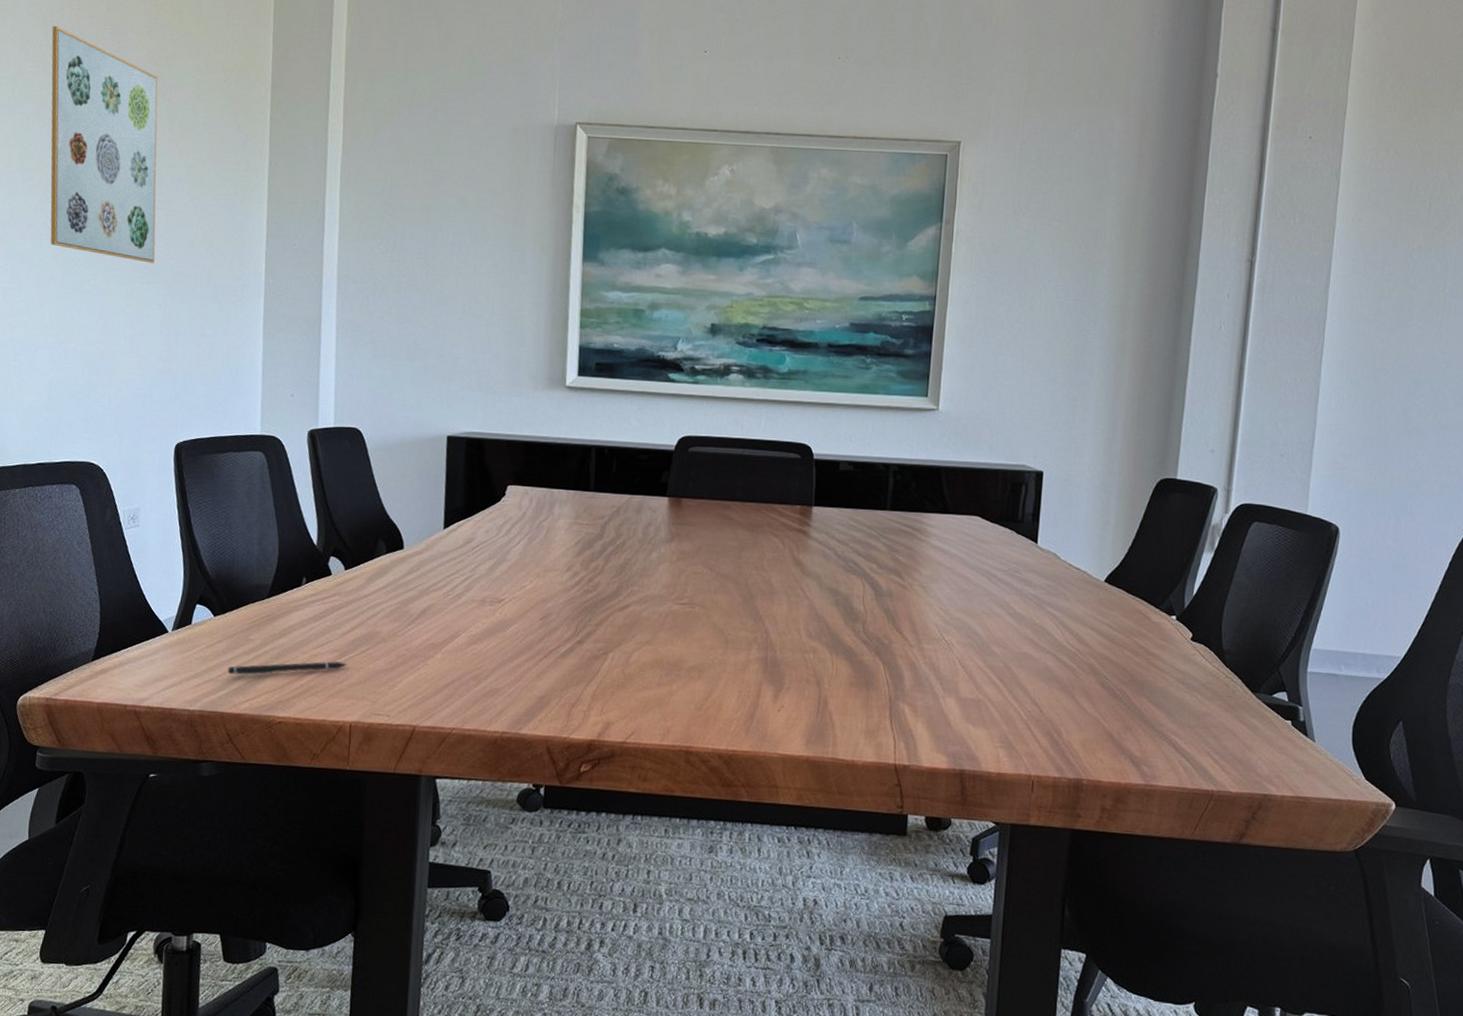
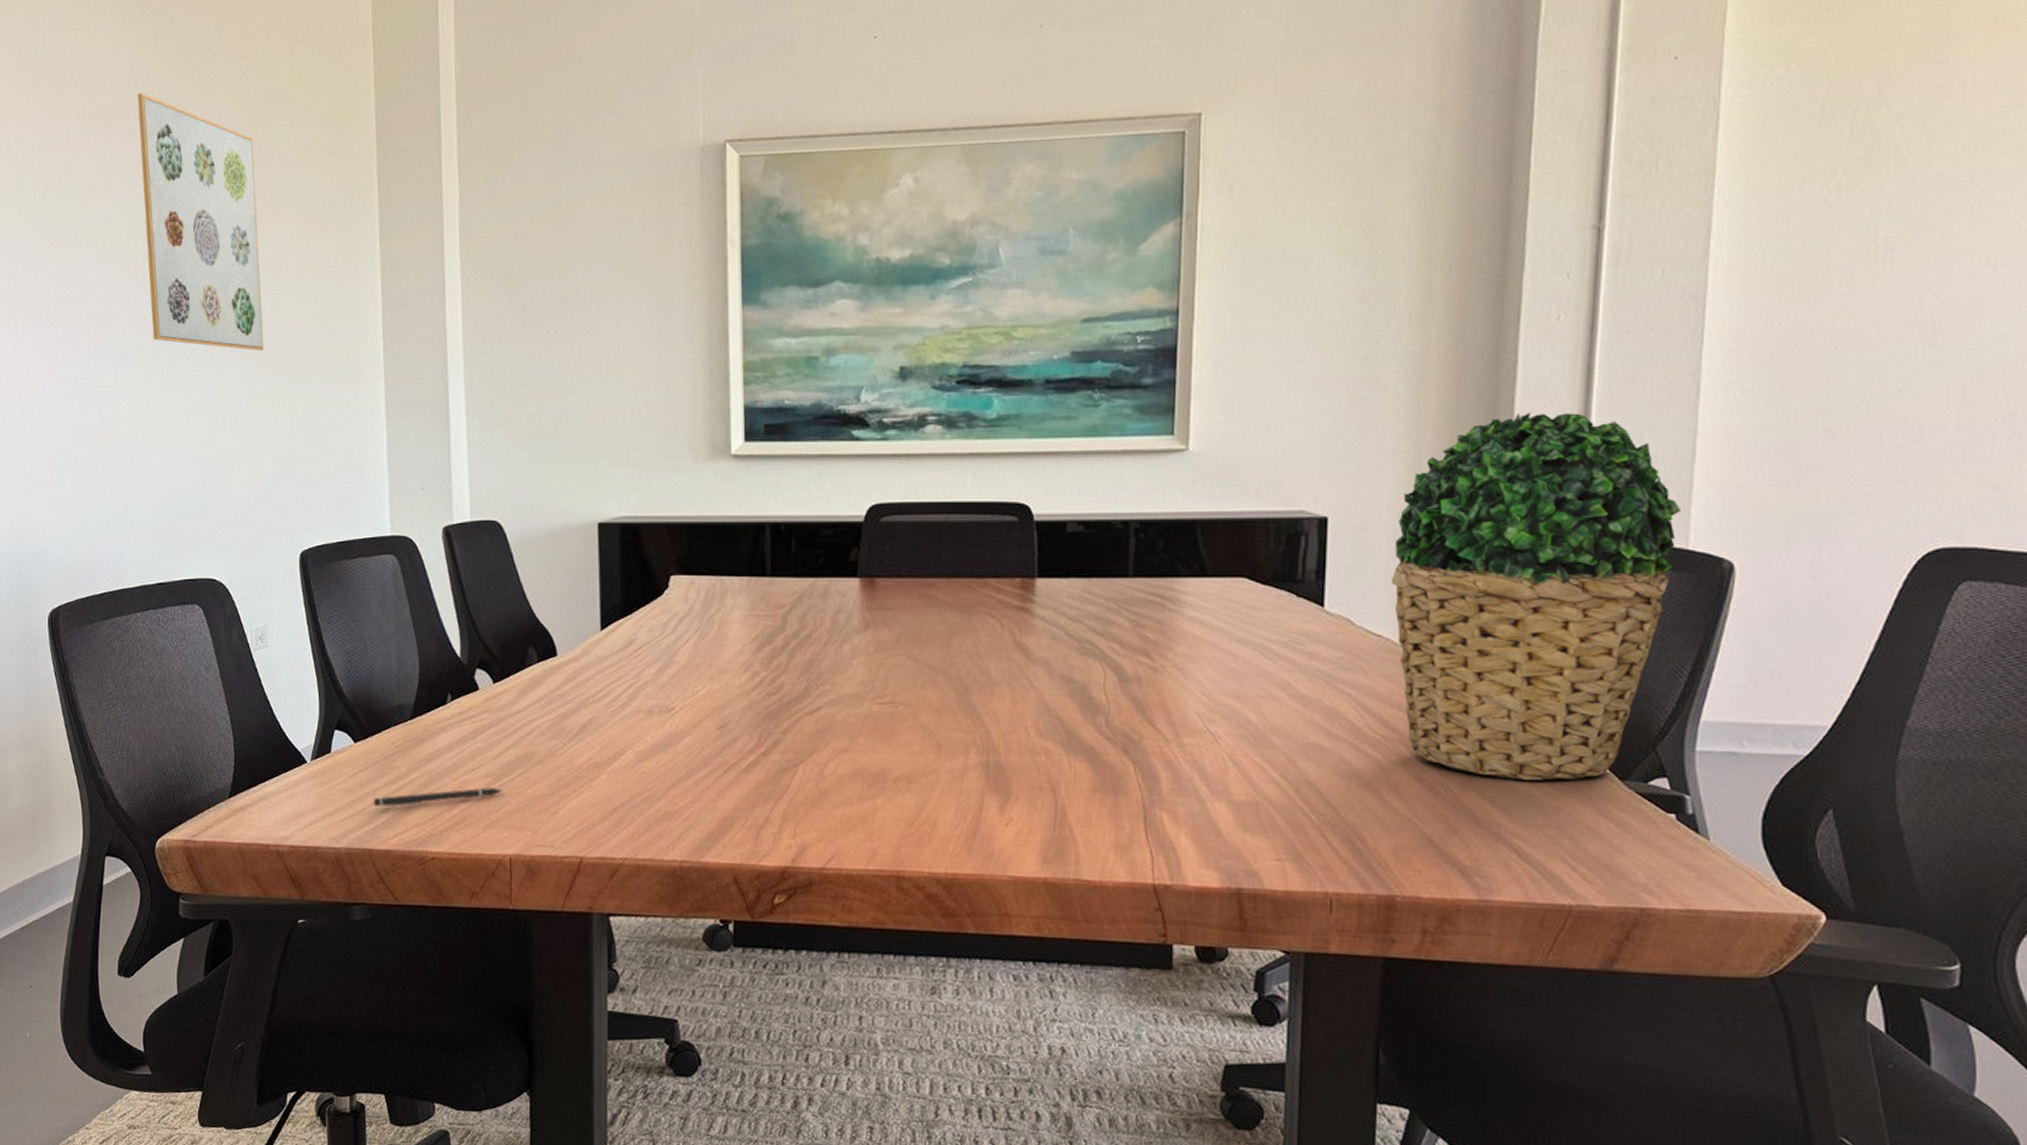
potted plant: none [1090,399,1303,691] -> present [1392,412,1682,781]

